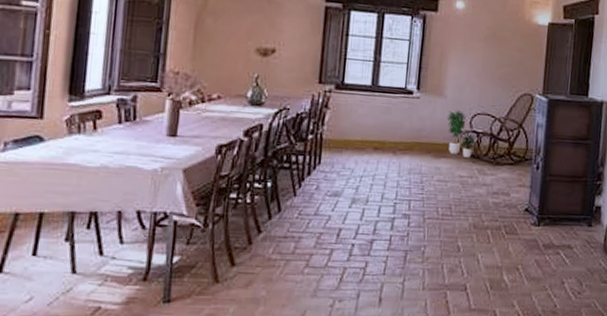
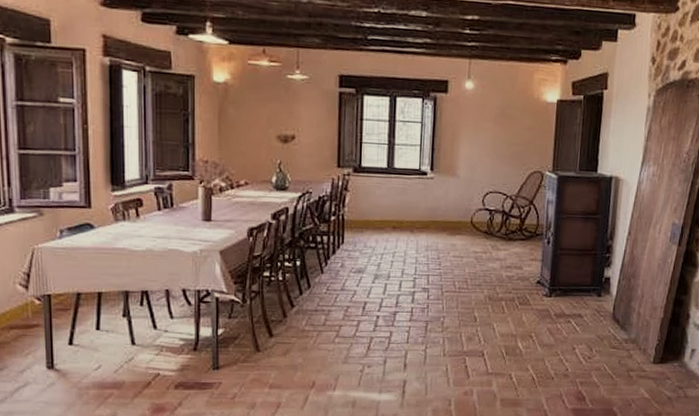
potted plant: present [446,109,476,158] -> none [460,188,489,234]

